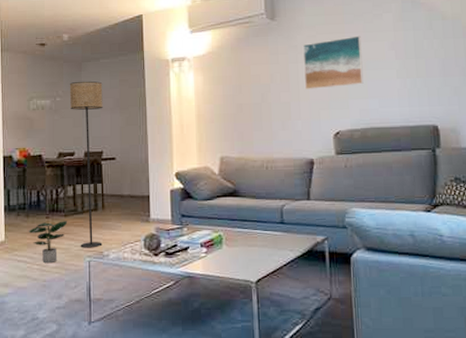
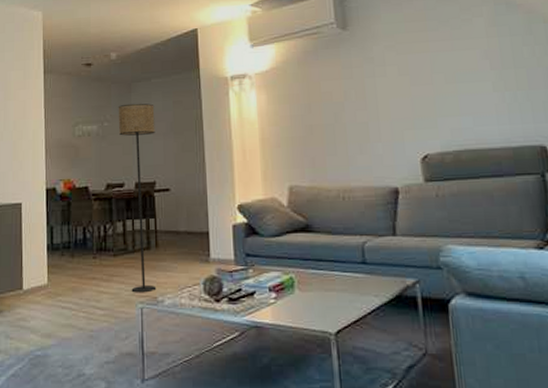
potted plant: present [28,221,68,264] -> none [73,261,117,311]
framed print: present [303,35,364,89] -> none [381,44,454,107]

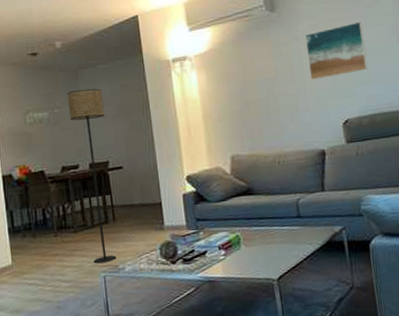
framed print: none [381,44,454,107] -> present [305,21,368,80]

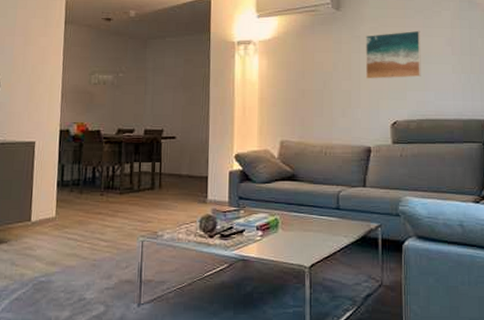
floor lamp: present [66,88,117,264] -> none [133,58,167,228]

